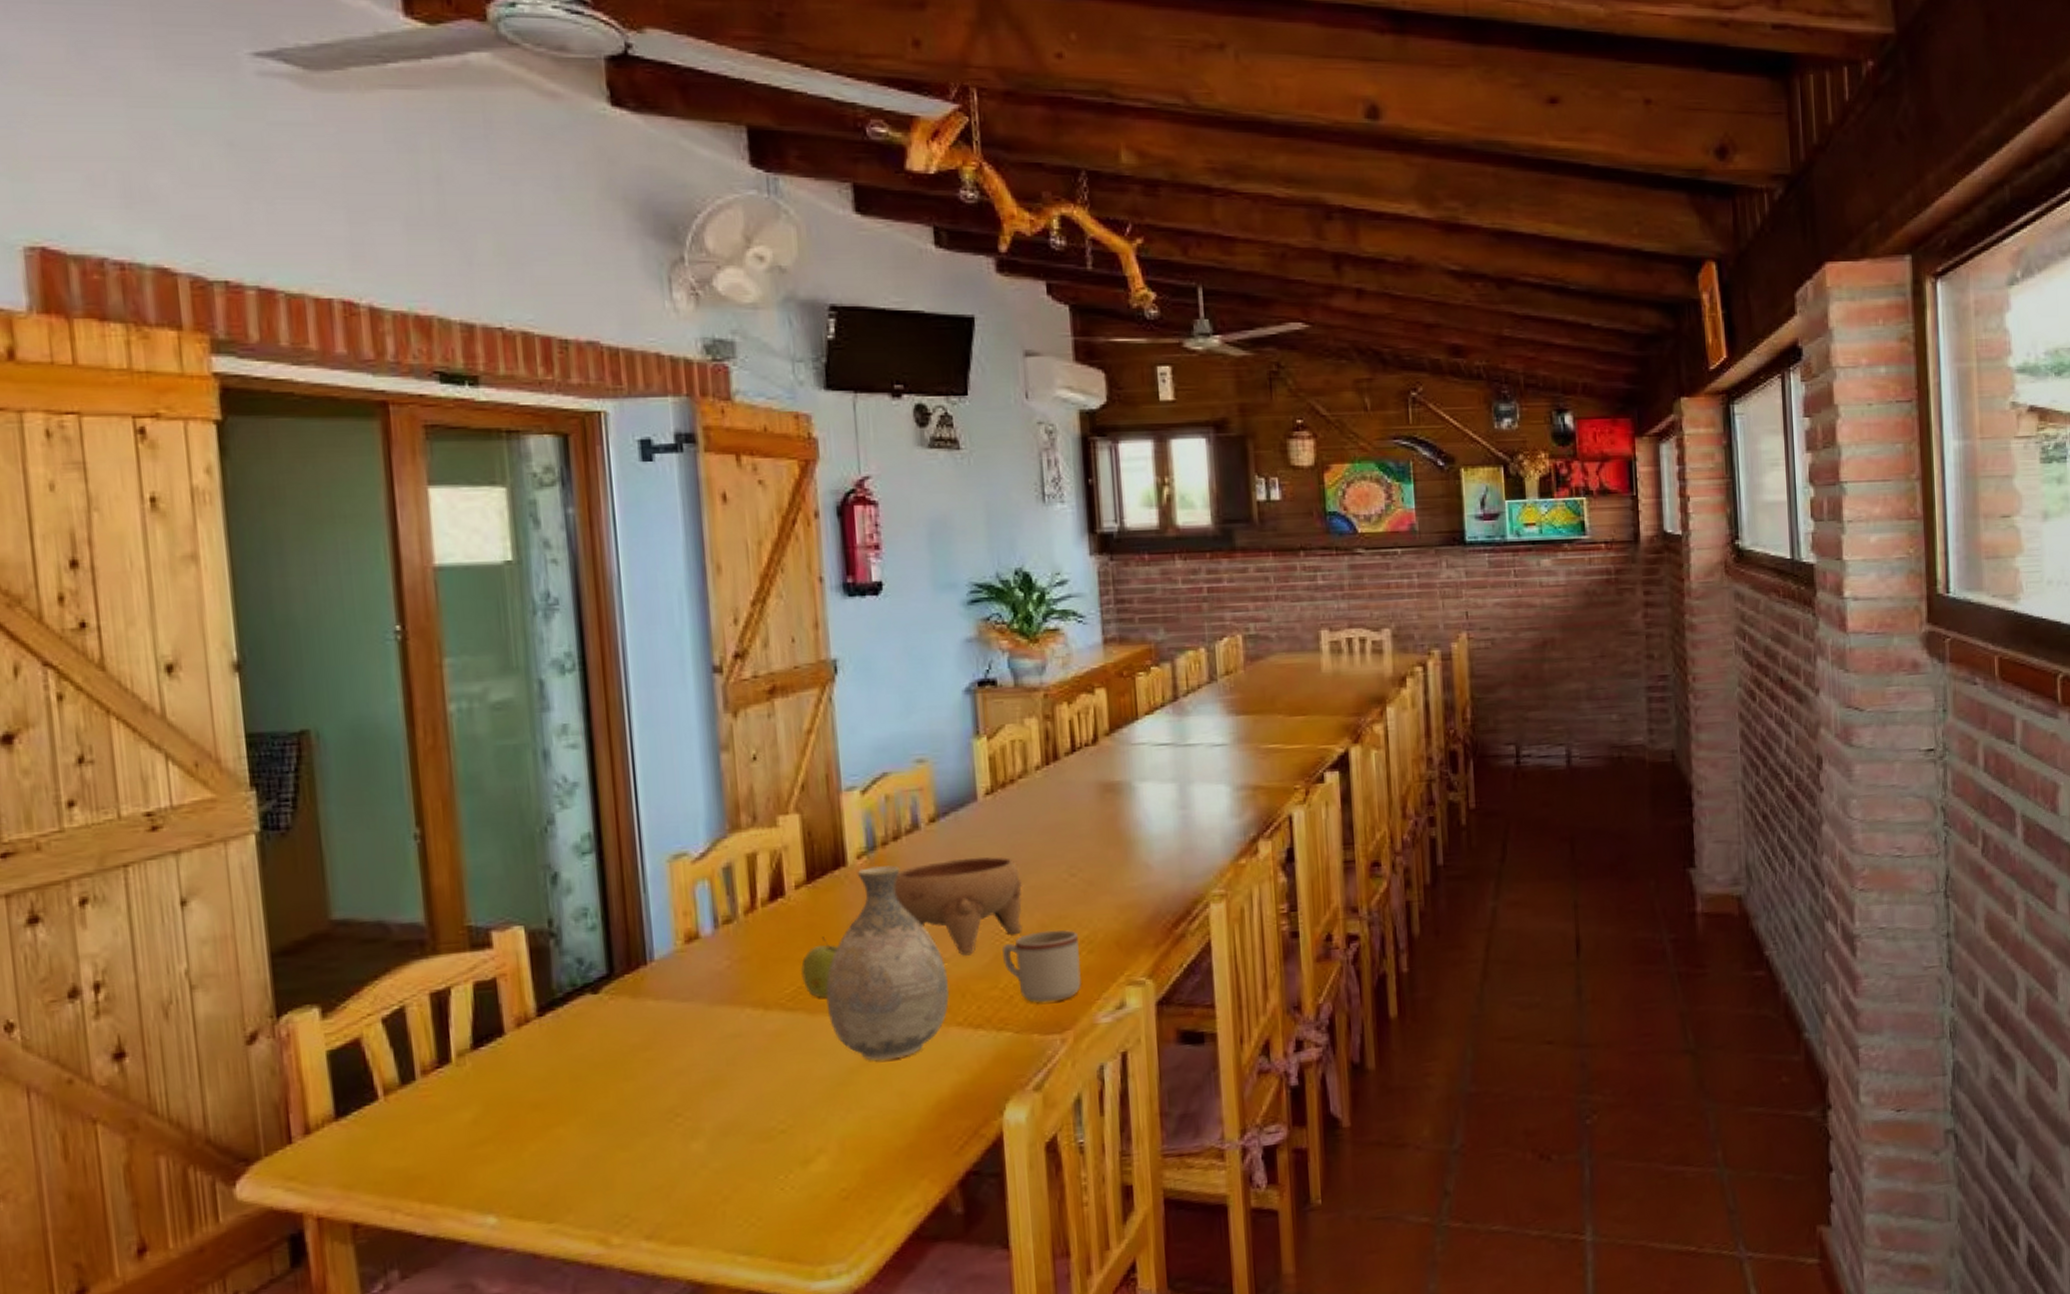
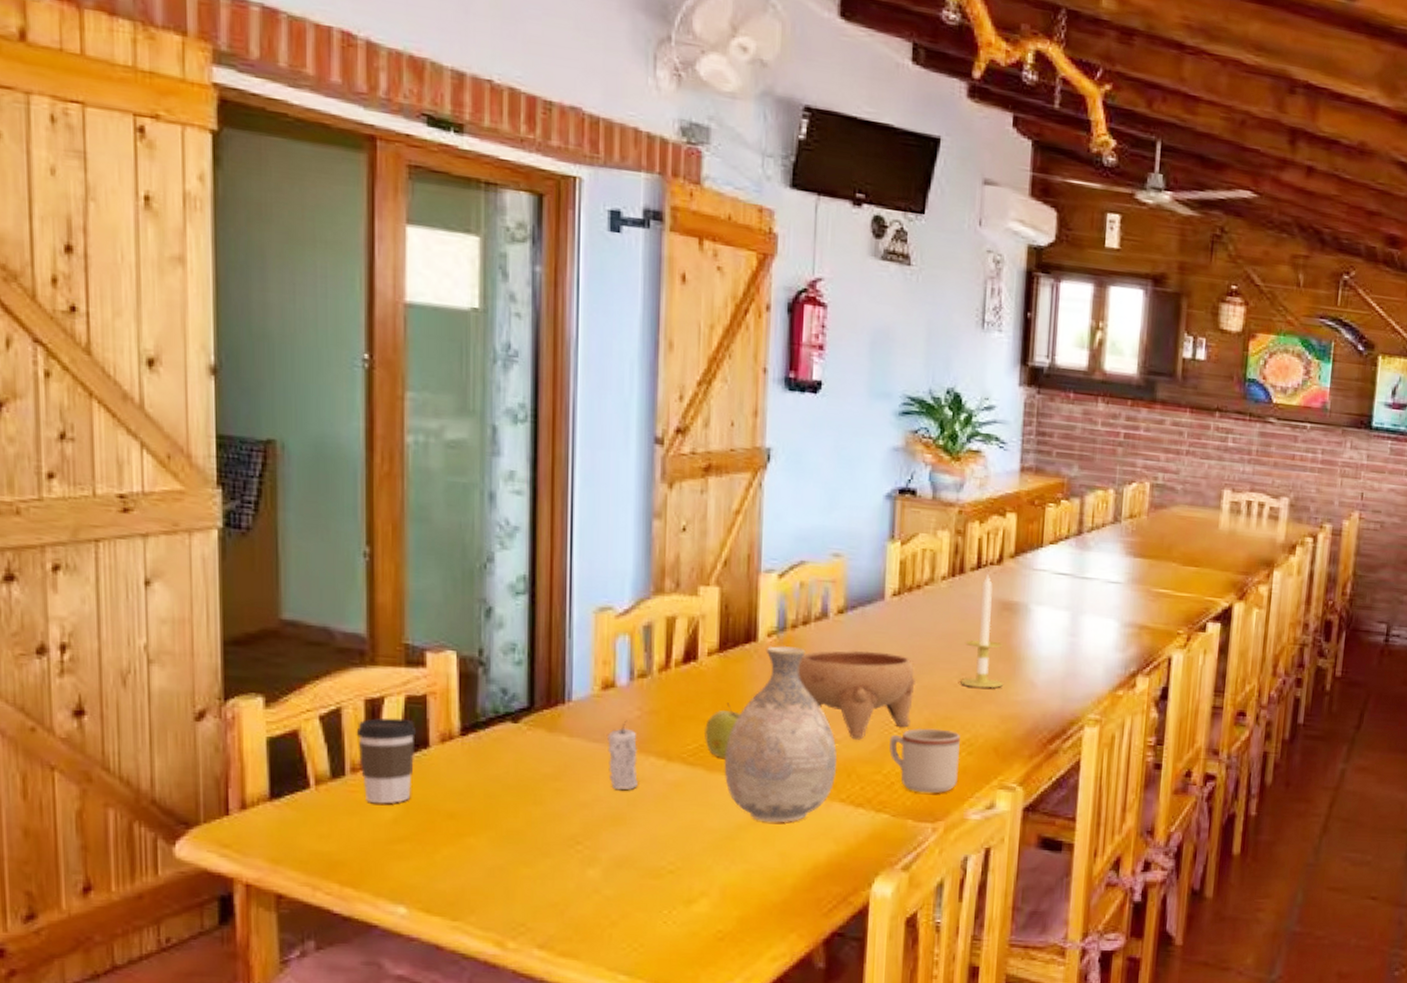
coffee cup: none [423,1007,490,1106] -> present [356,717,416,804]
candle: none [697,972,736,1049] -> present [607,720,638,790]
candle: none [1070,755,1116,880] -> present [960,573,1003,689]

